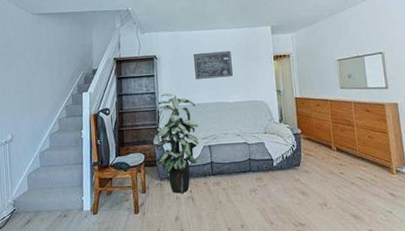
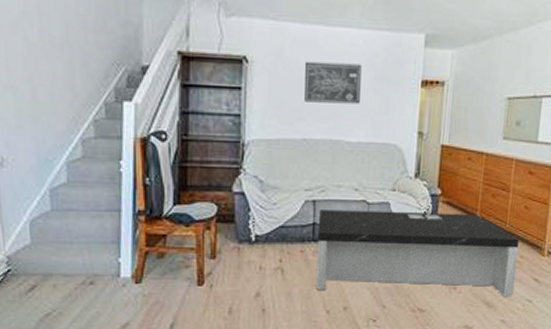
indoor plant: present [150,92,199,194] -> none [229,117,301,262]
coffee table: none [214,145,375,213] -> present [317,210,519,297]

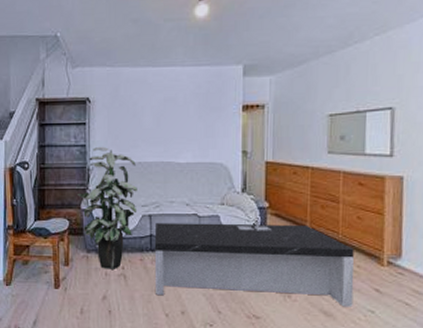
indoor plant: none [229,117,301,262] -> present [77,146,137,269]
wall art: present [304,61,362,104] -> none [138,96,187,131]

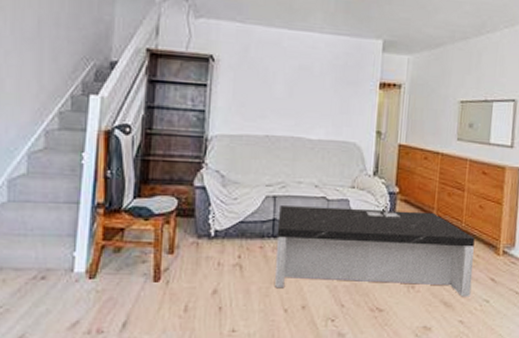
indoor plant: present [77,146,137,269] -> none [191,113,262,258]

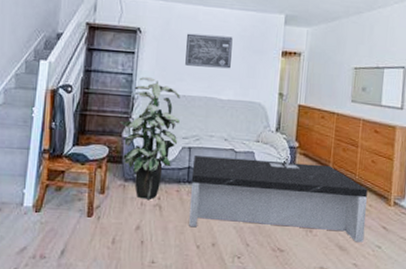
indoor plant: none [191,113,262,258] -> present [120,76,180,199]
wall art: none [268,61,323,104] -> present [185,33,233,69]

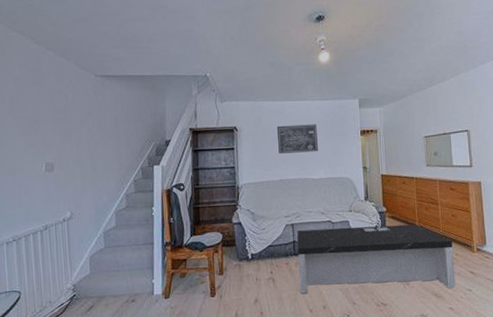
indoor plant: present [120,76,180,199] -> none [229,167,282,275]

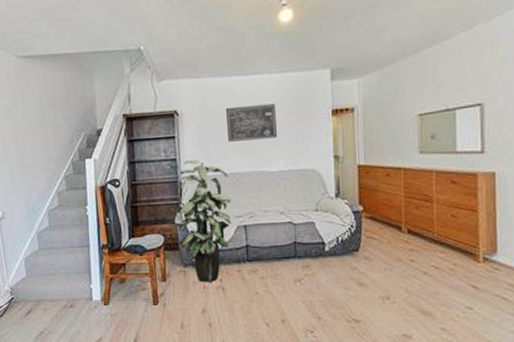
indoor plant: none [229,167,282,275] -> present [171,159,232,283]
coffee table: present [297,223,456,294] -> none [250,226,451,306]

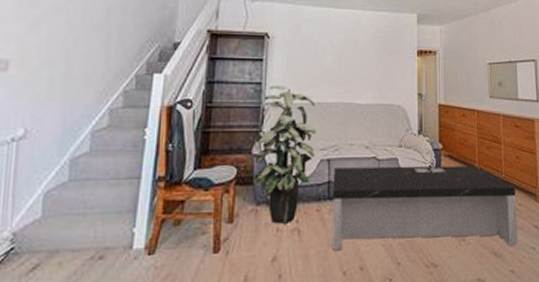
wall art: present [226,103,277,142] -> none [319,36,367,71]
coffee table: none [250,226,451,306] -> present [332,164,518,251]

